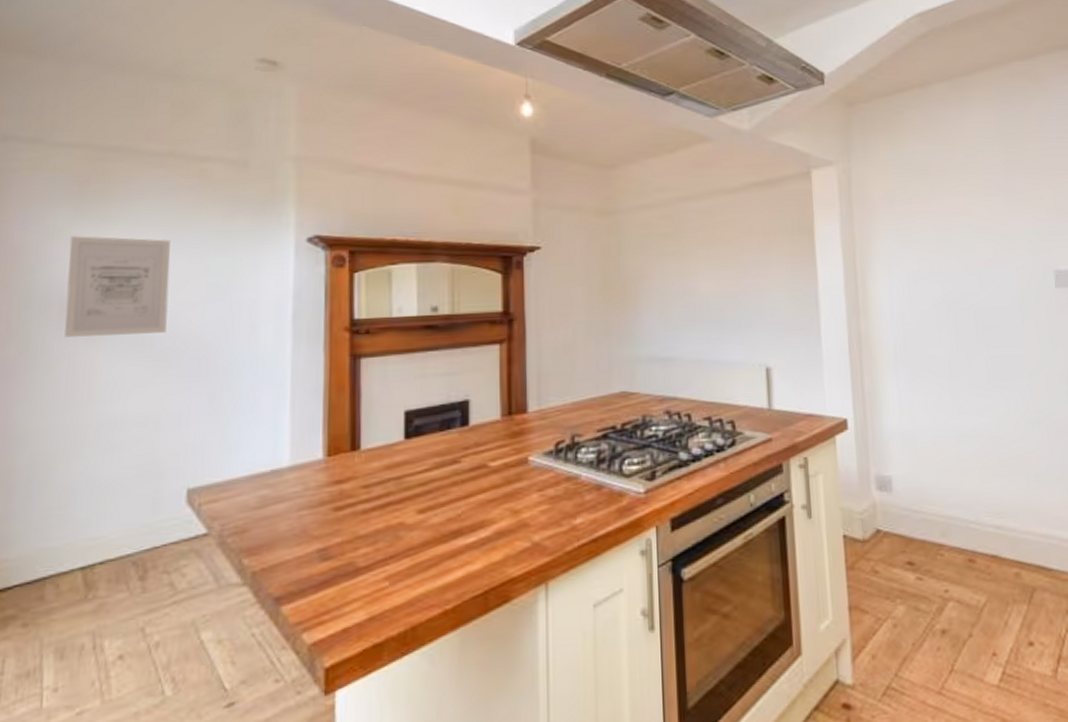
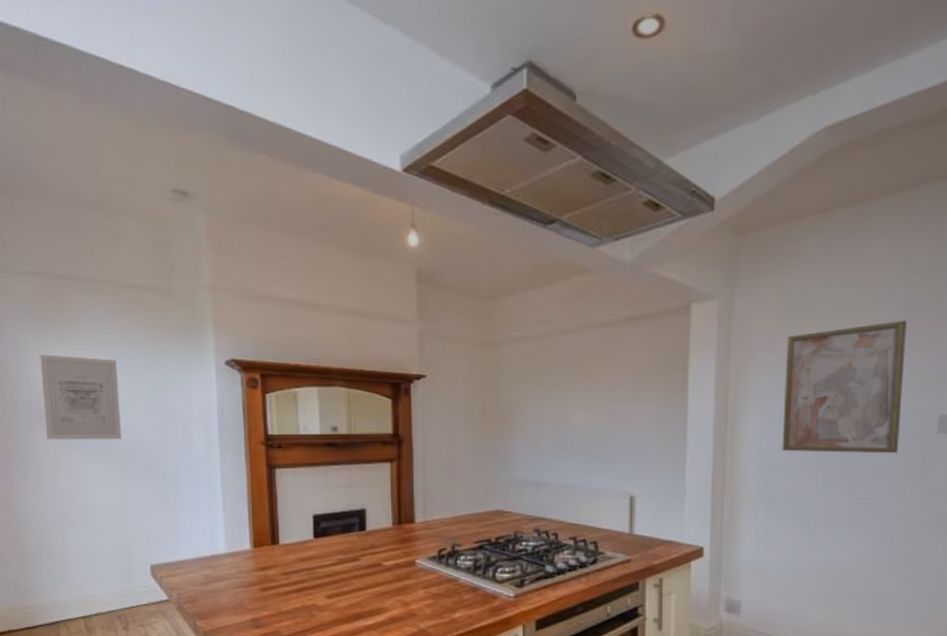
wall art: none [905,183,1023,313] -> present [782,321,907,454]

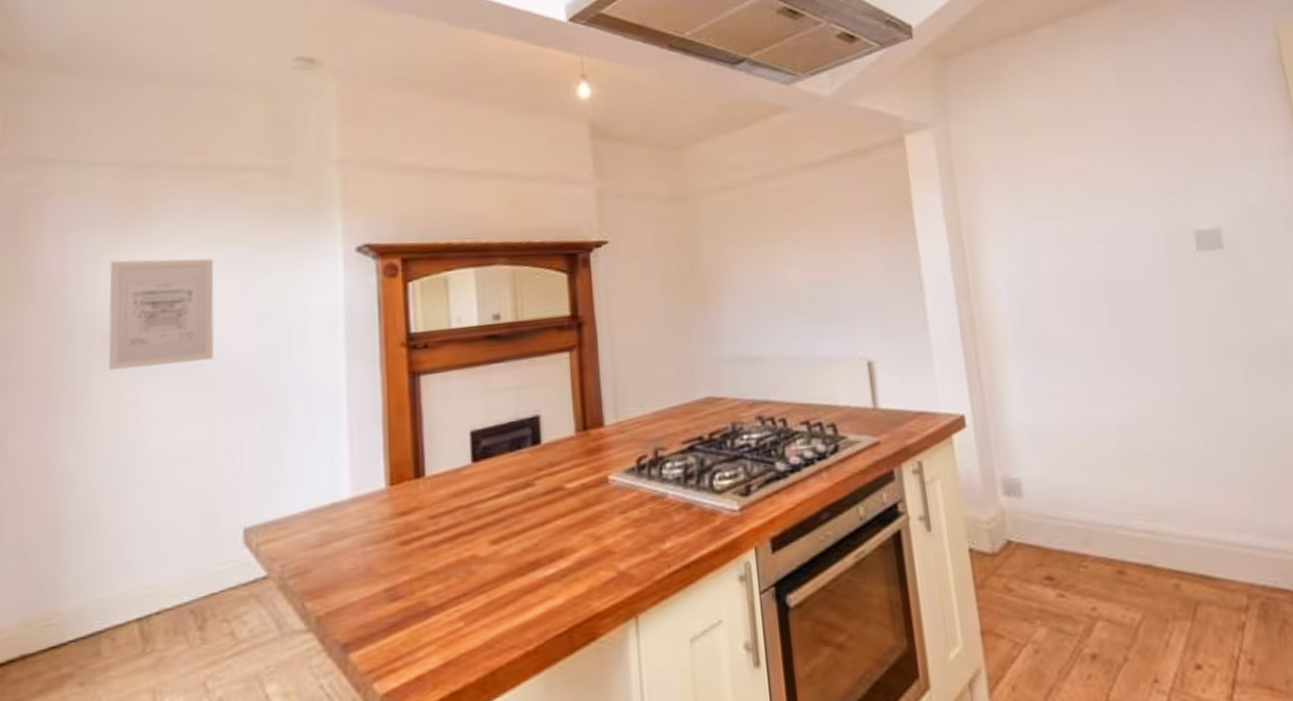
wall art: present [782,321,907,454] -> none [1014,134,1161,289]

